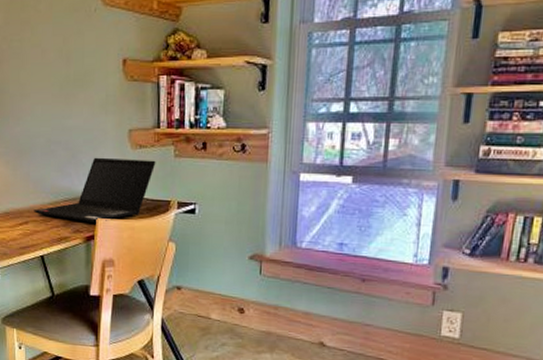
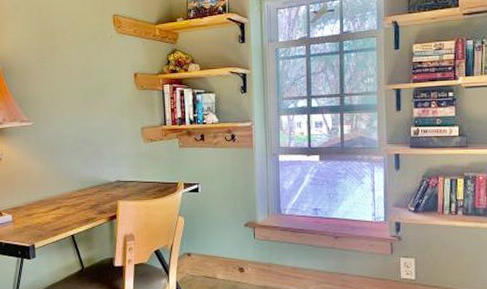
laptop computer: present [34,157,156,223] -> none [64,150,165,205]

